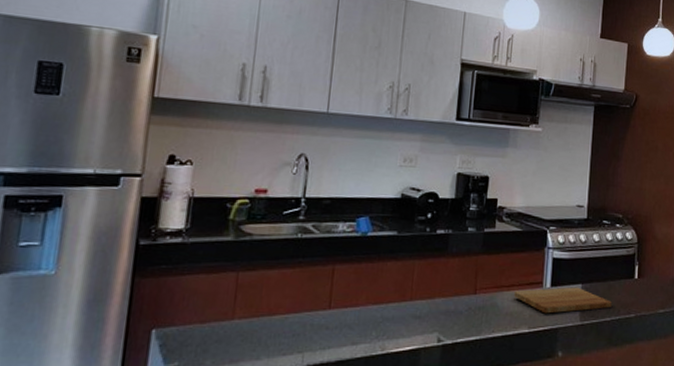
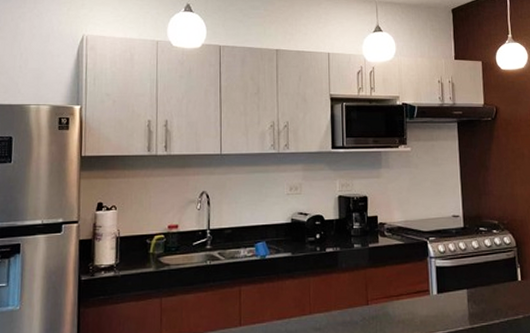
cutting board: present [514,287,612,314] -> none [403,292,499,320]

